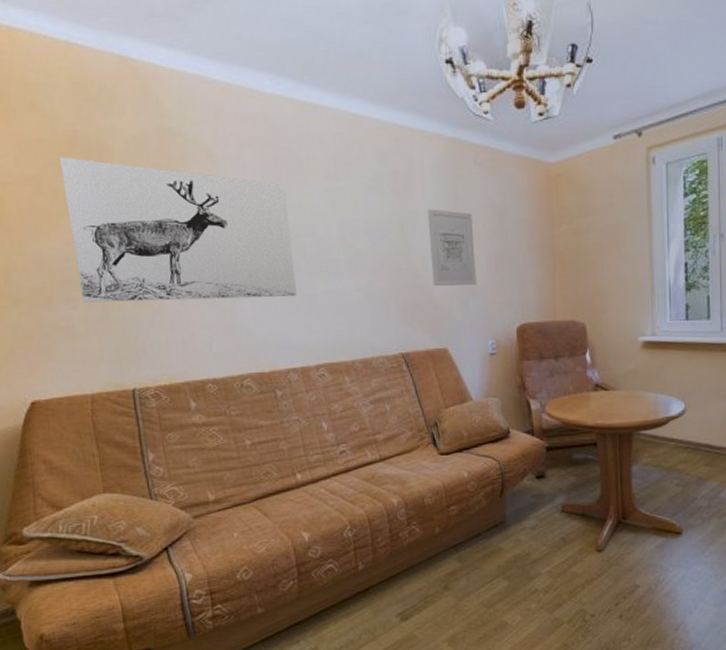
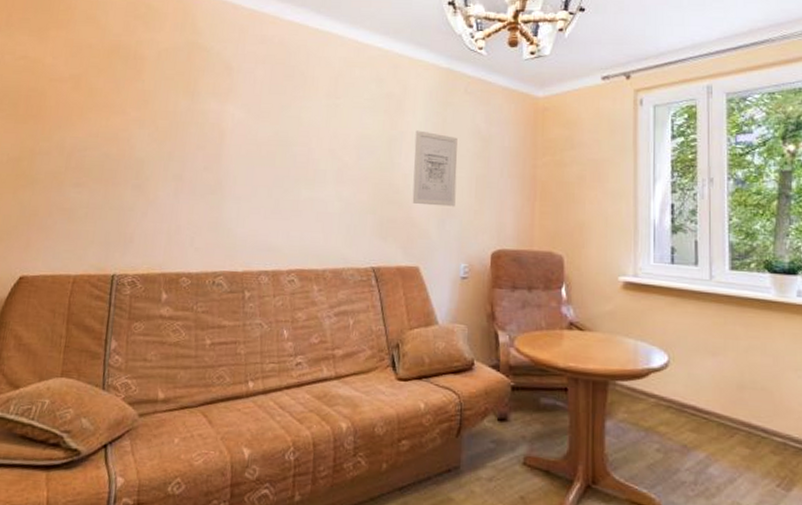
wall art: present [60,157,297,303] -> none [89,61,288,201]

